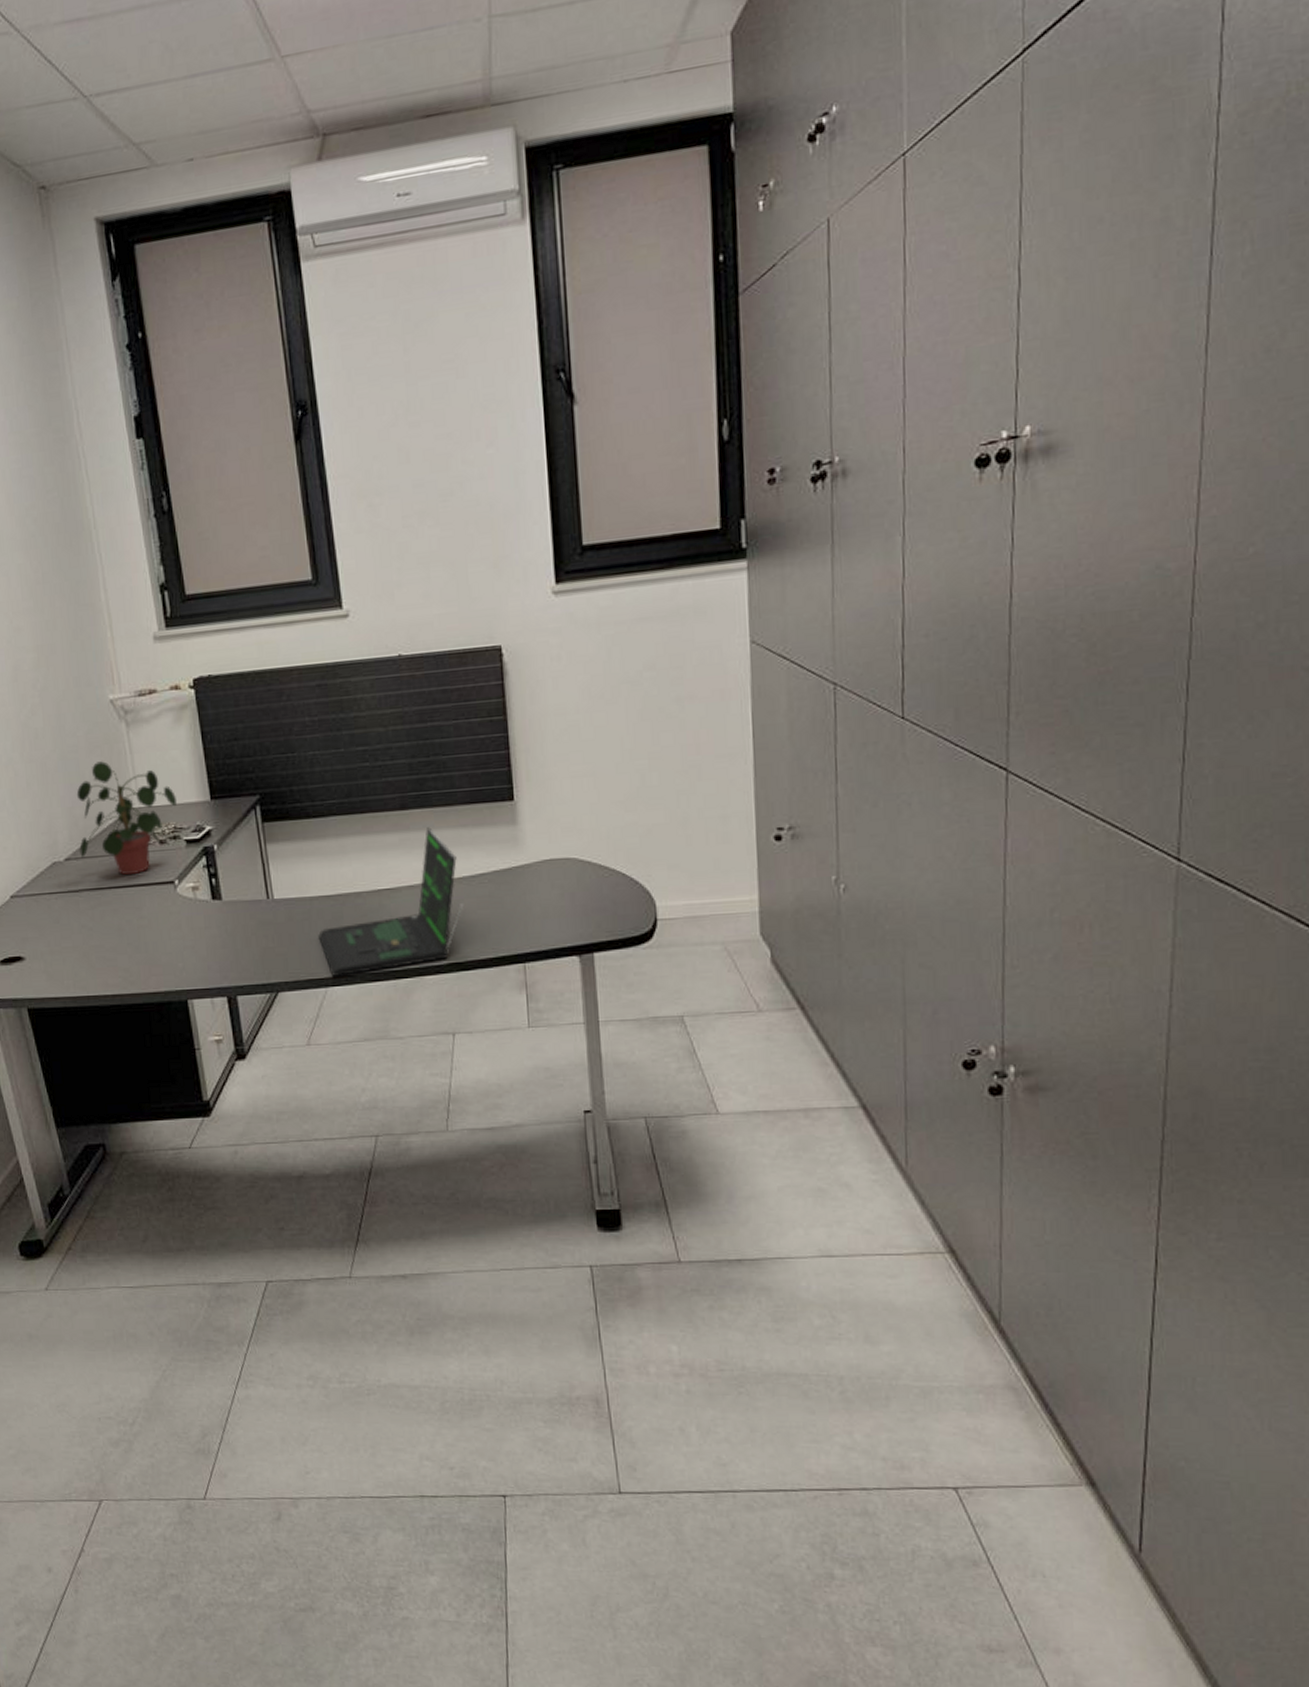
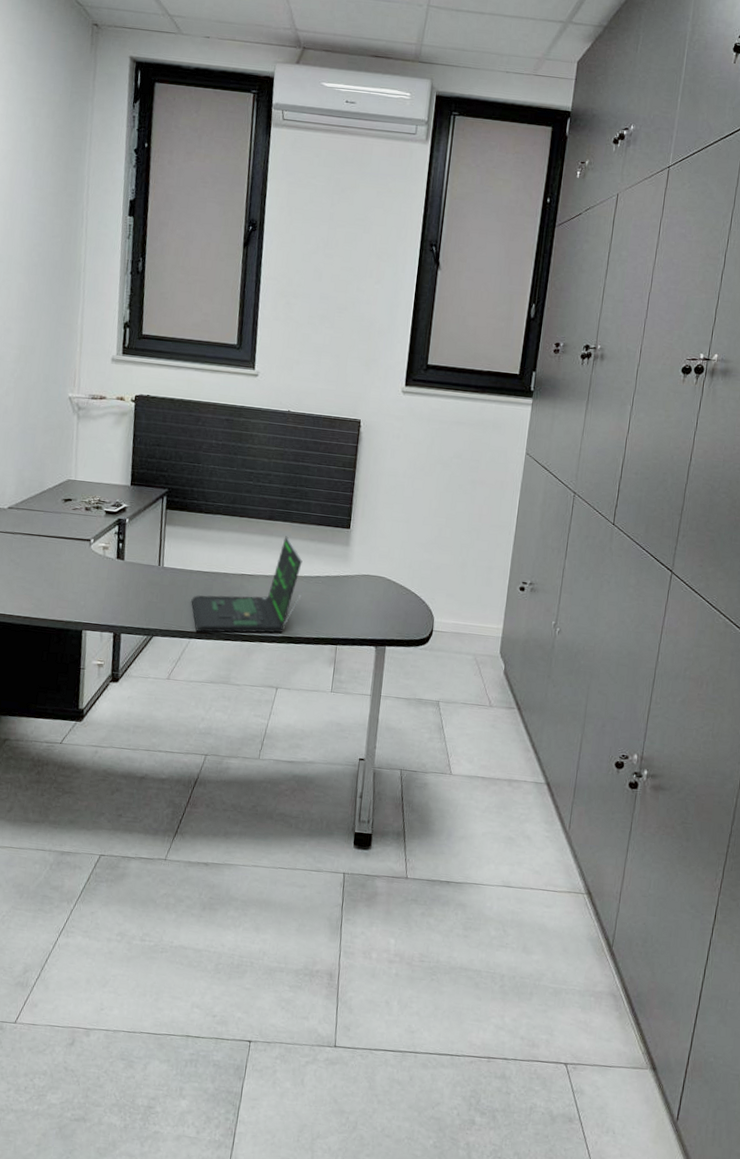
potted plant: present [76,761,177,875] -> none [21,440,105,529]

